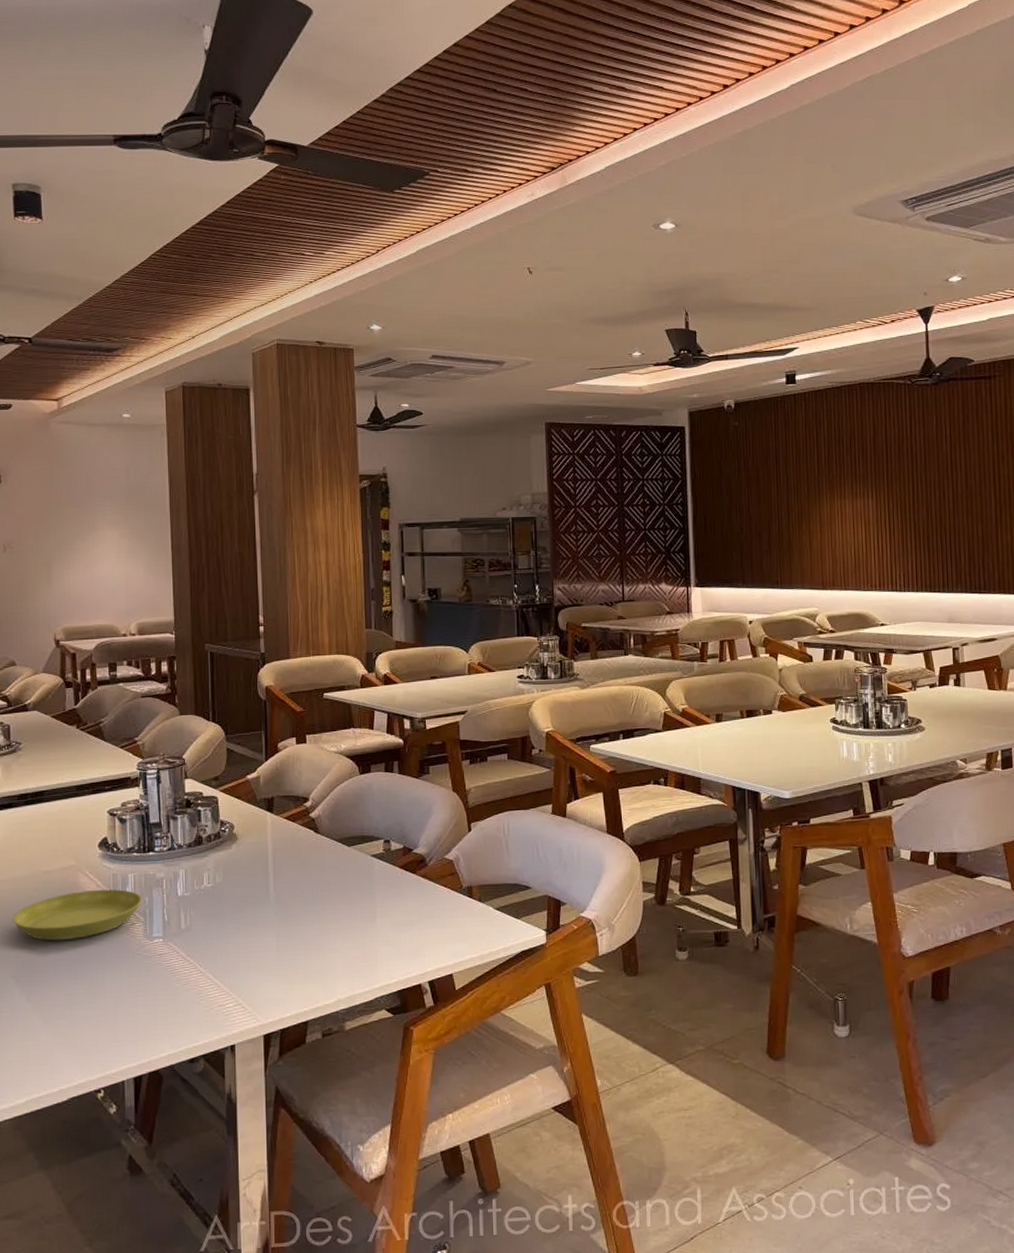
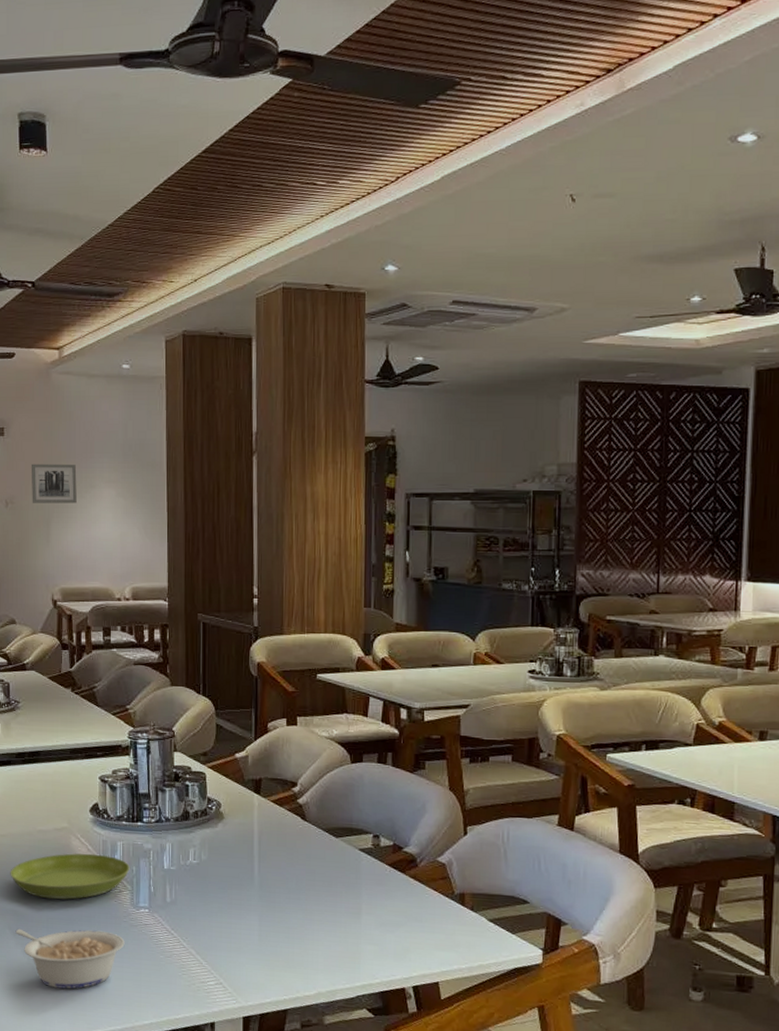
legume: none [19,966,139,1033] -> present [15,928,125,989]
wall art: none [30,508,79,547] -> present [31,463,77,504]

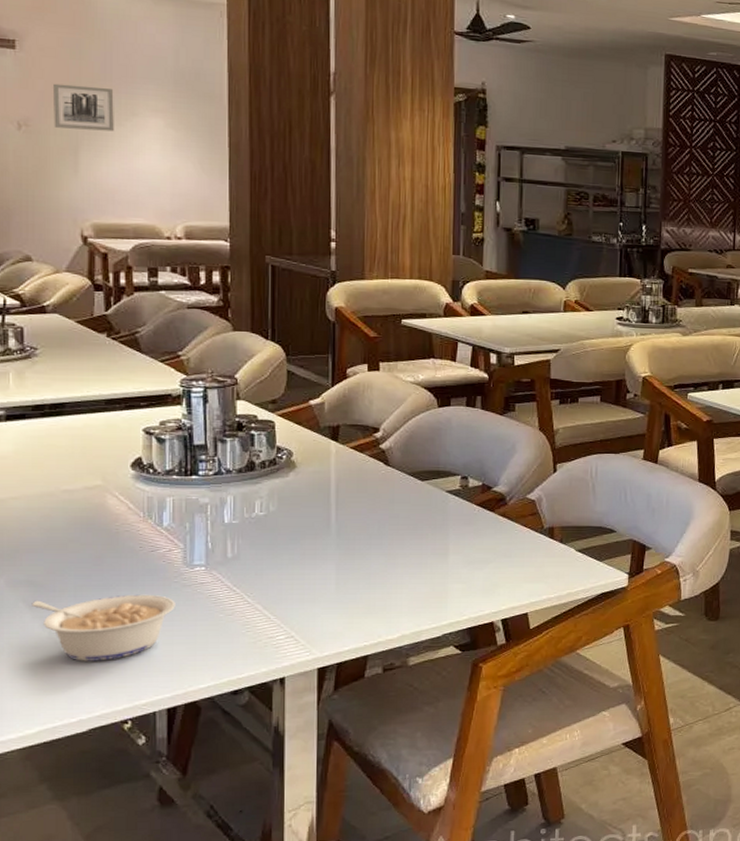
saucer: present [10,853,130,900] -> none [24,512,182,565]

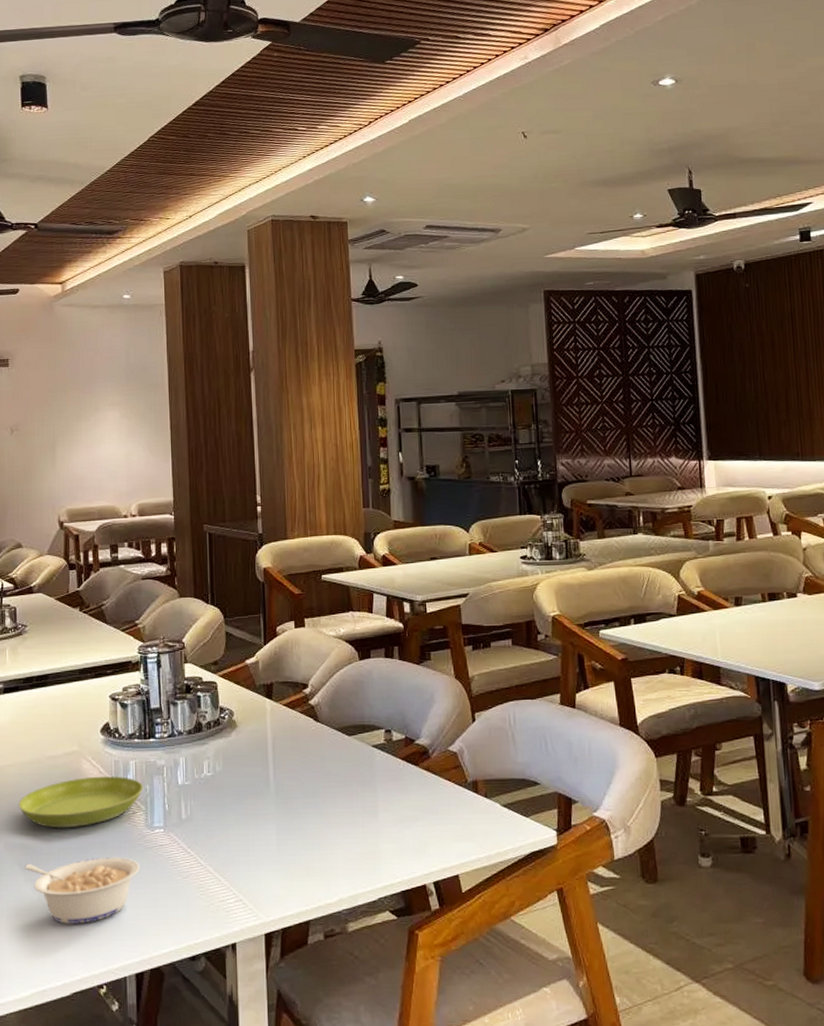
saucer: none [24,512,182,565] -> present [18,776,143,829]
wall art: present [52,83,114,132] -> none [35,390,82,429]

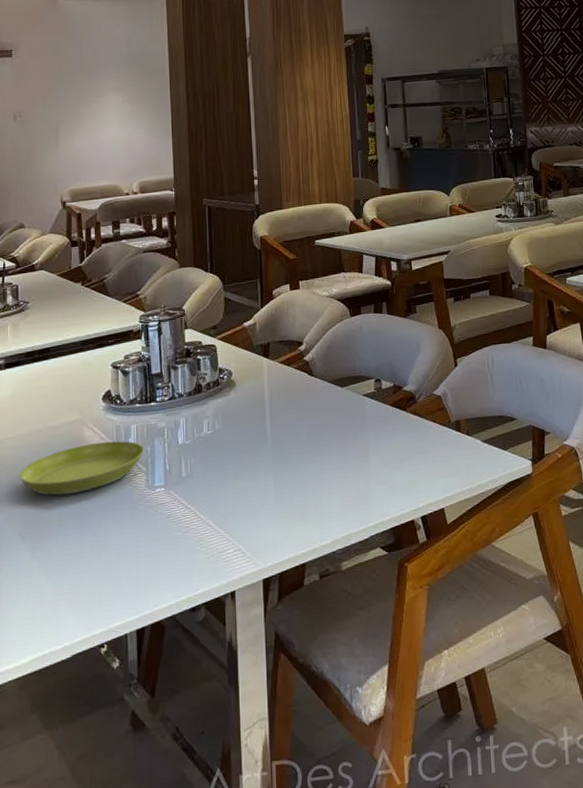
legume: present [25,857,140,924] -> none [25,518,141,588]

